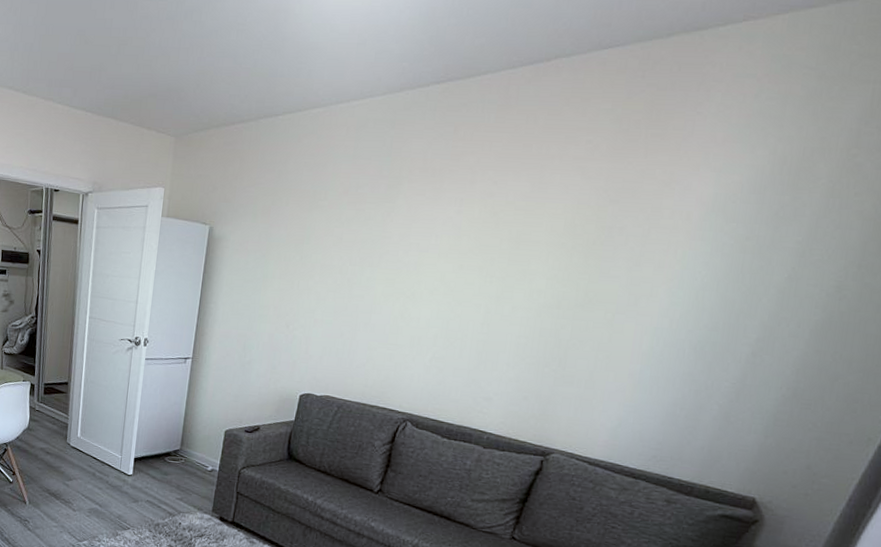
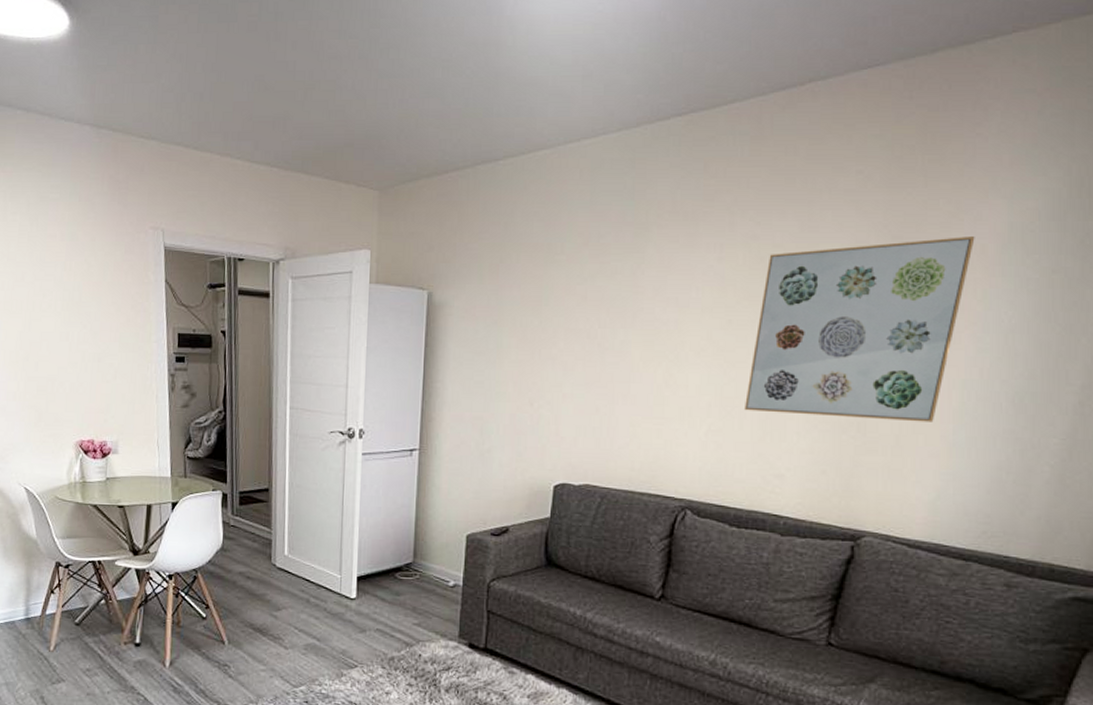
wall art: none [464,203,683,362] -> present [744,235,975,422]

